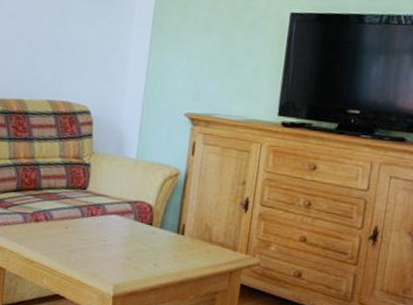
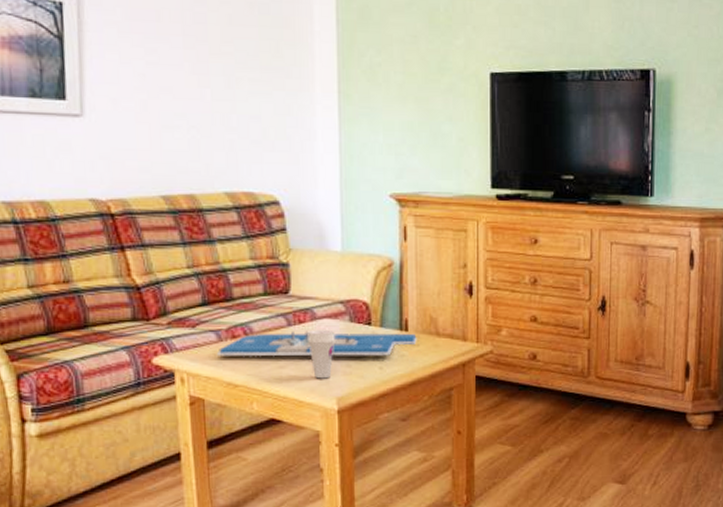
board game: none [20,220,191,255] -> present [216,331,417,356]
cup: none [96,223,121,267] -> present [308,329,335,379]

